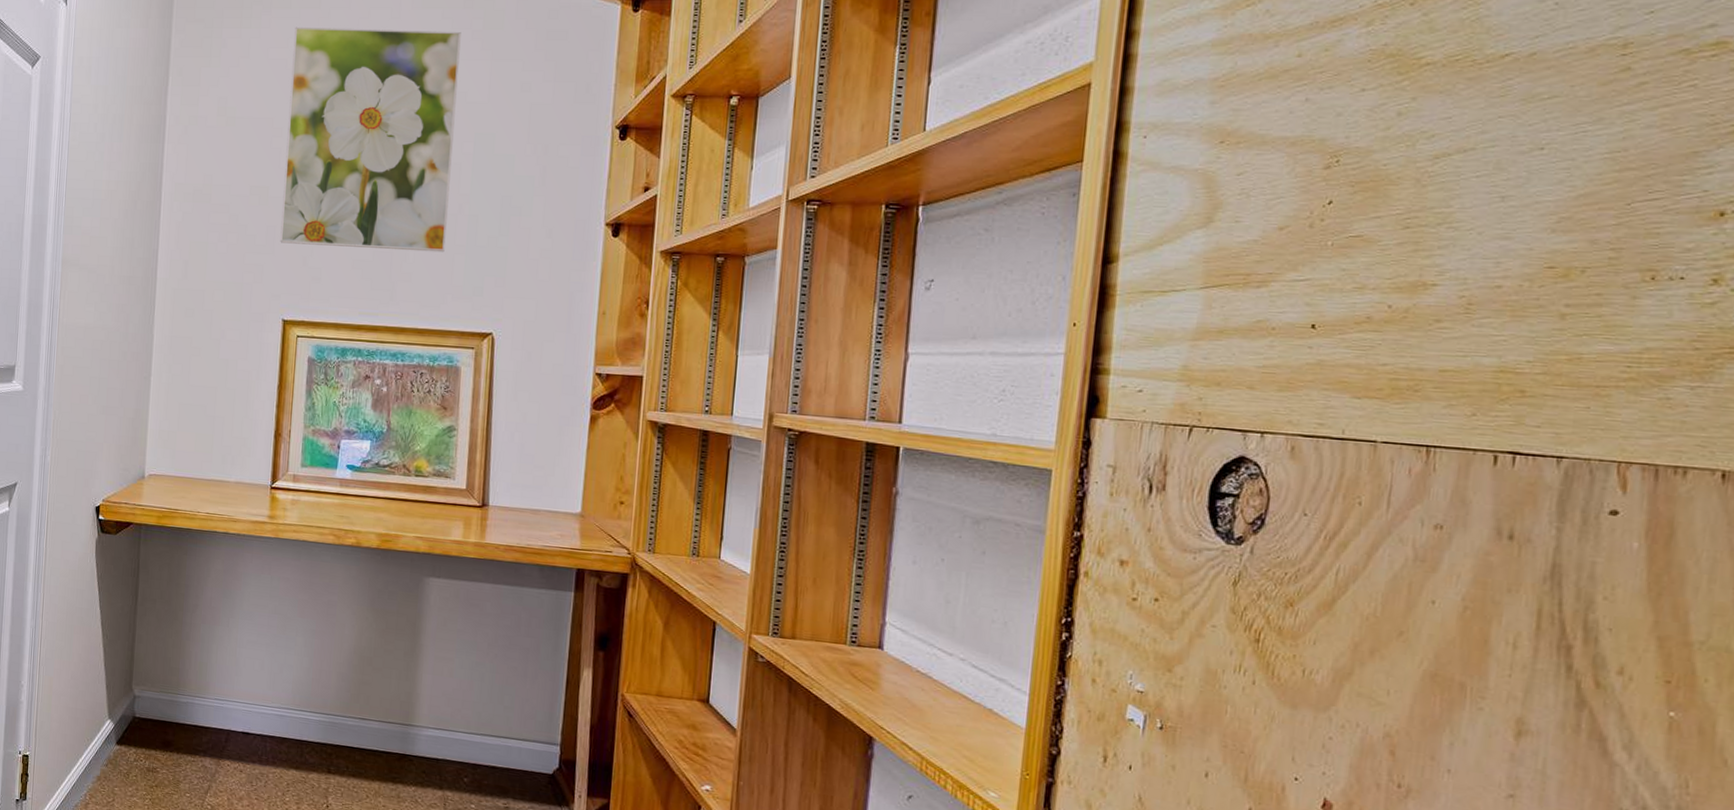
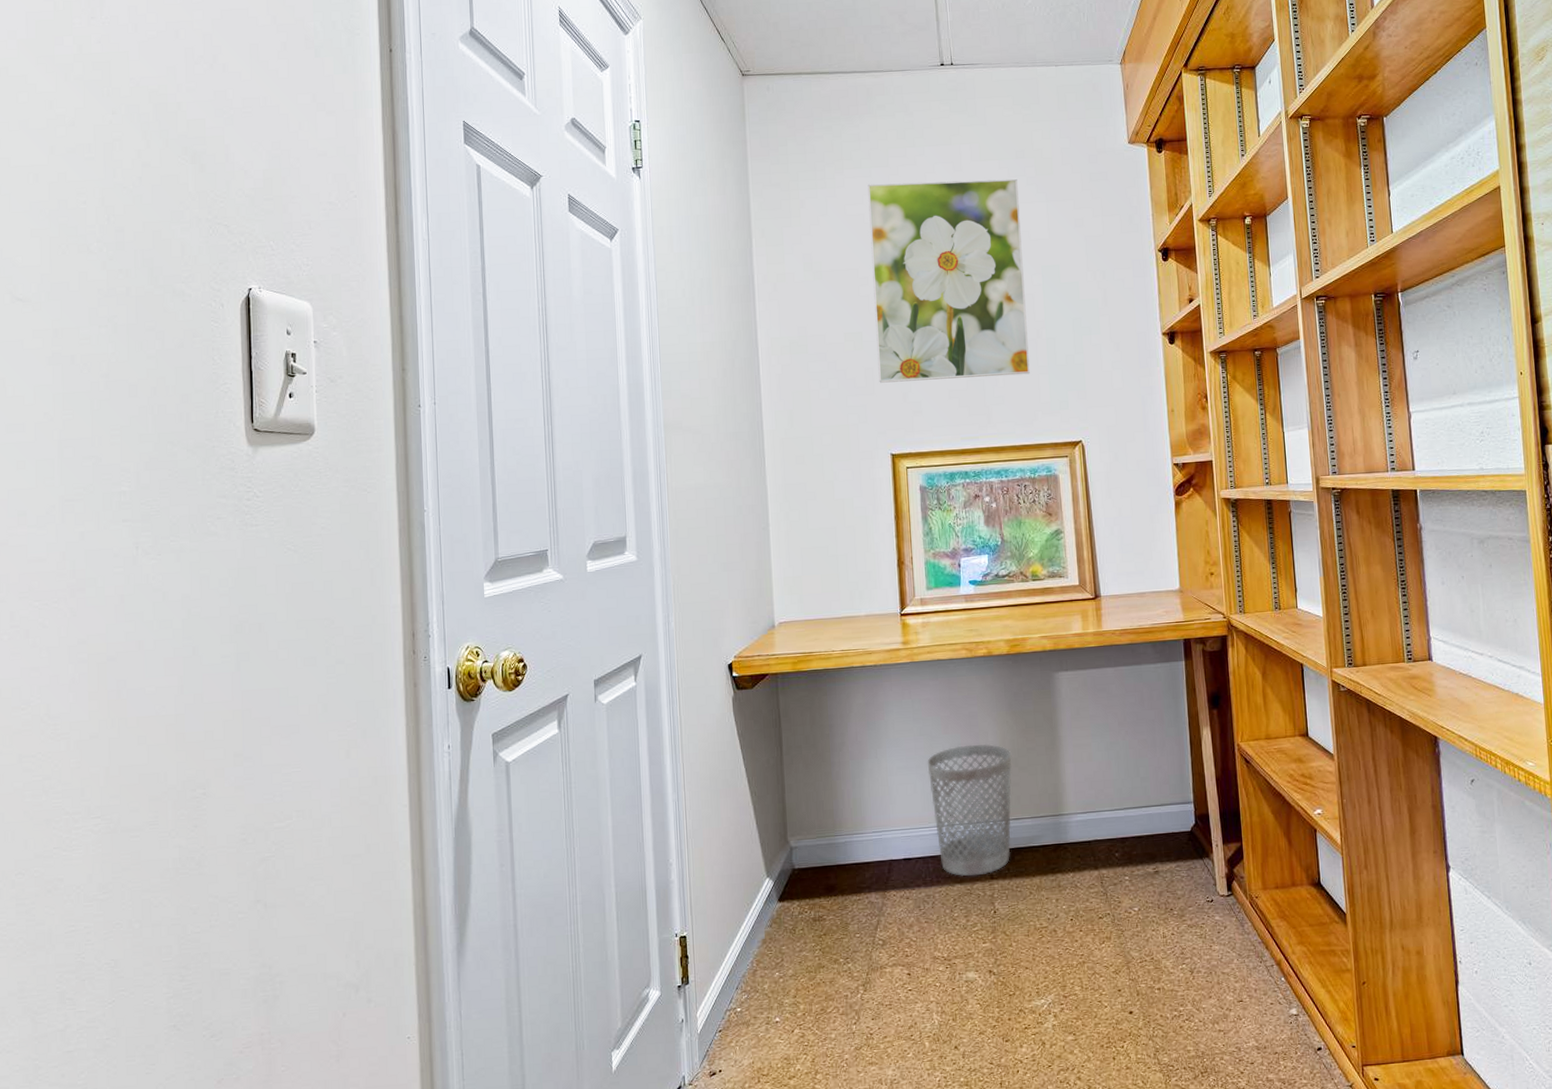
wastebasket: none [277,631,367,767] -> present [927,743,1012,877]

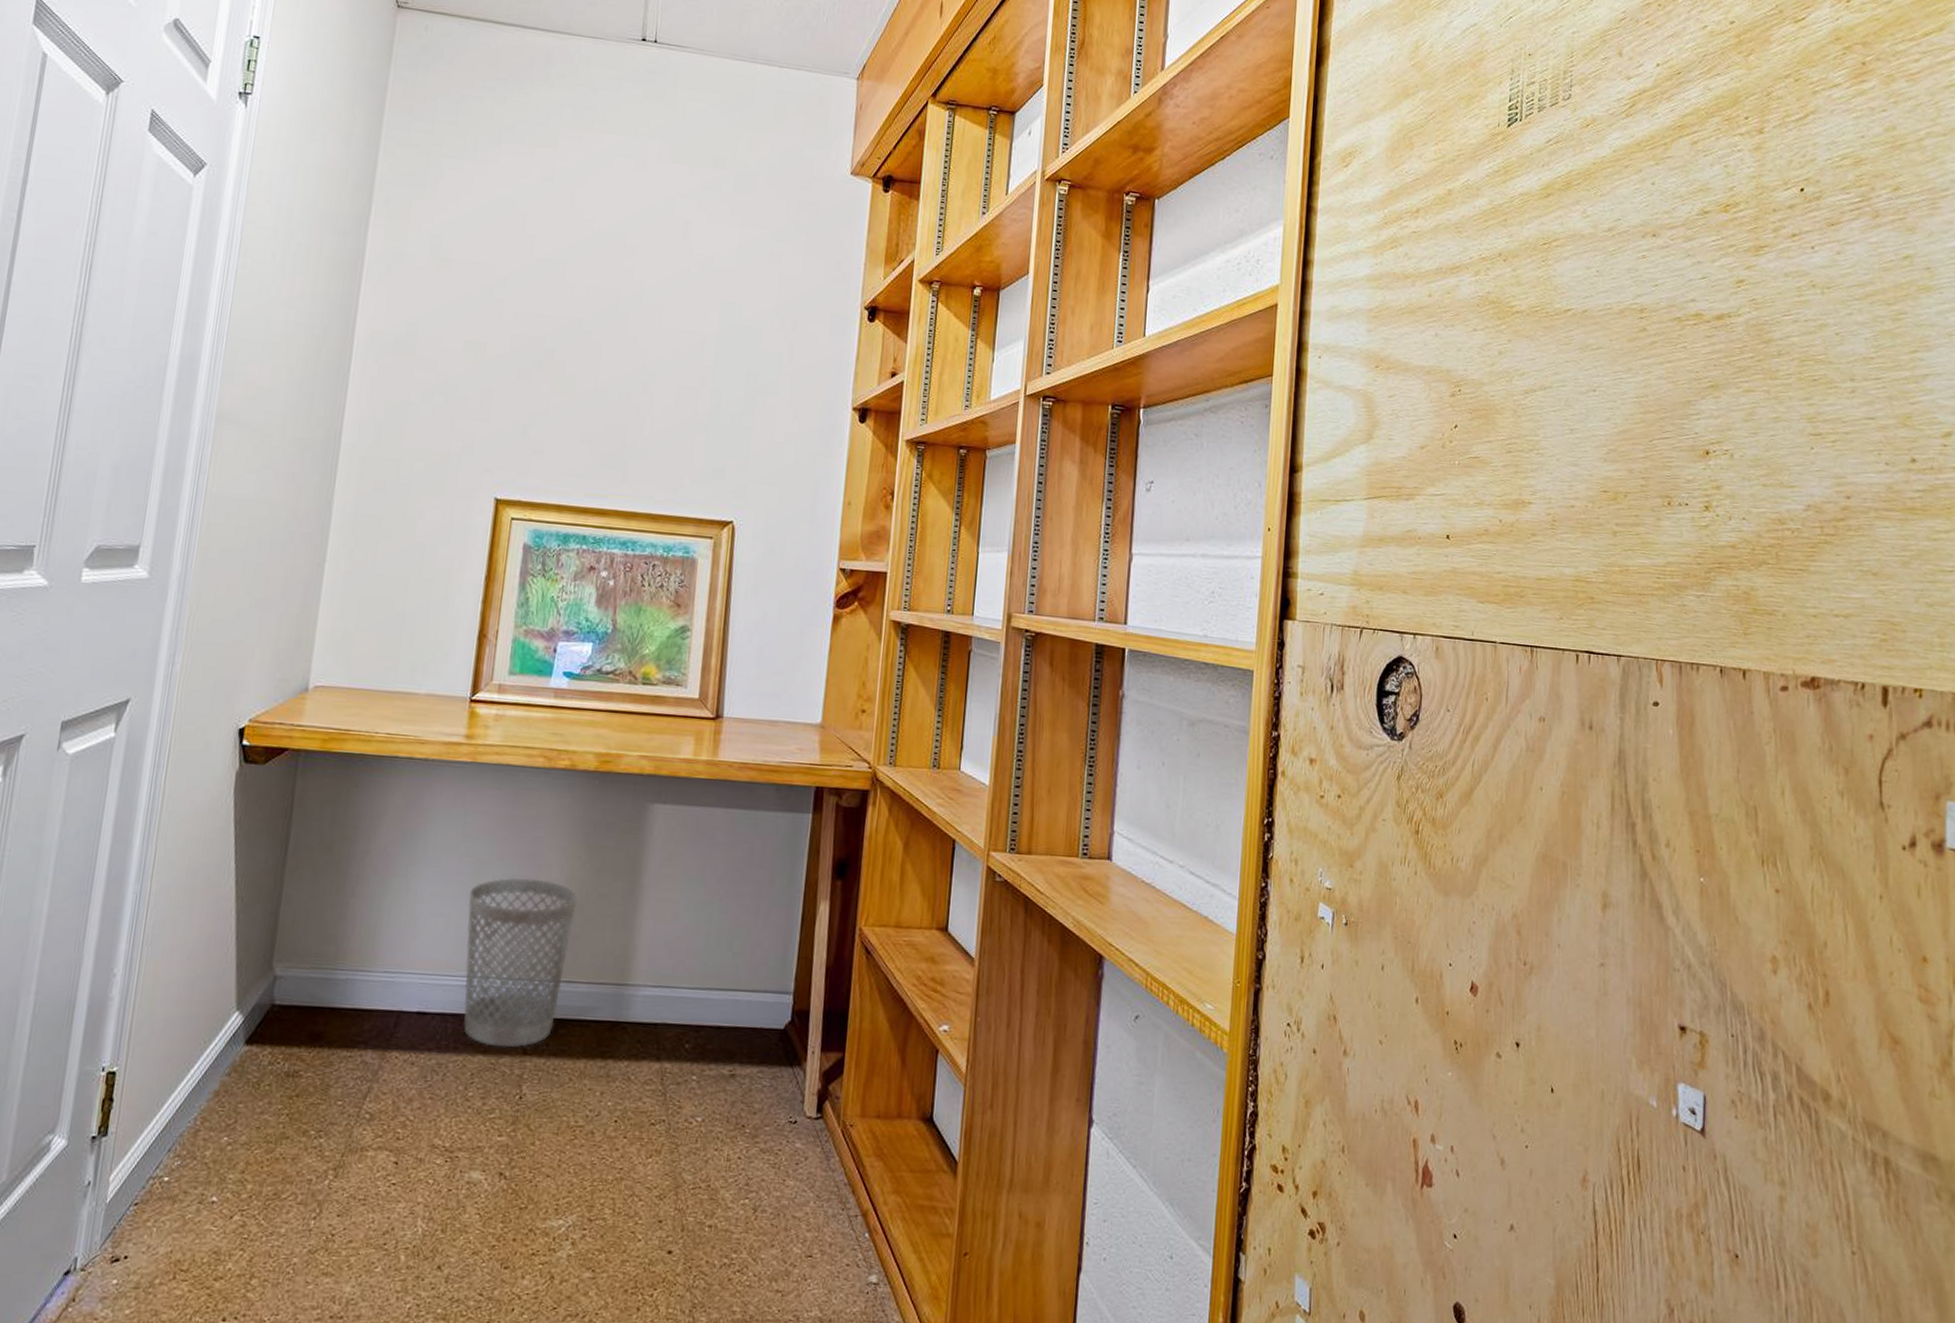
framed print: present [867,178,1030,383] -> none [496,165,710,430]

